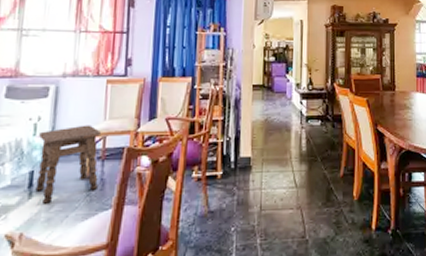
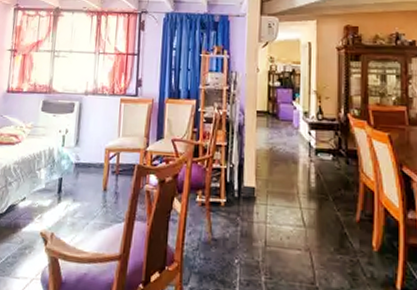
side table: present [35,125,102,204] -> none [63,140,116,210]

